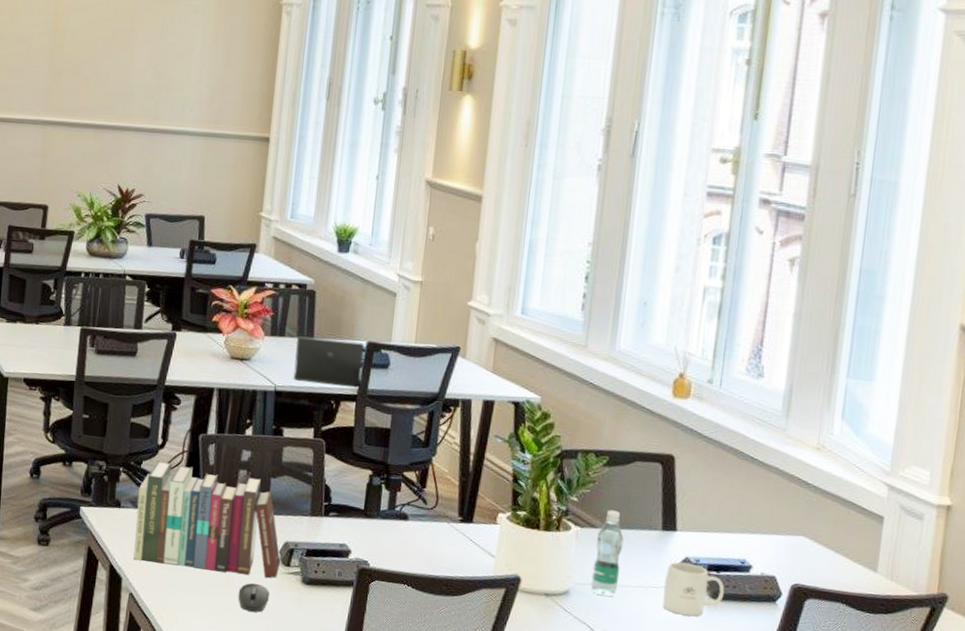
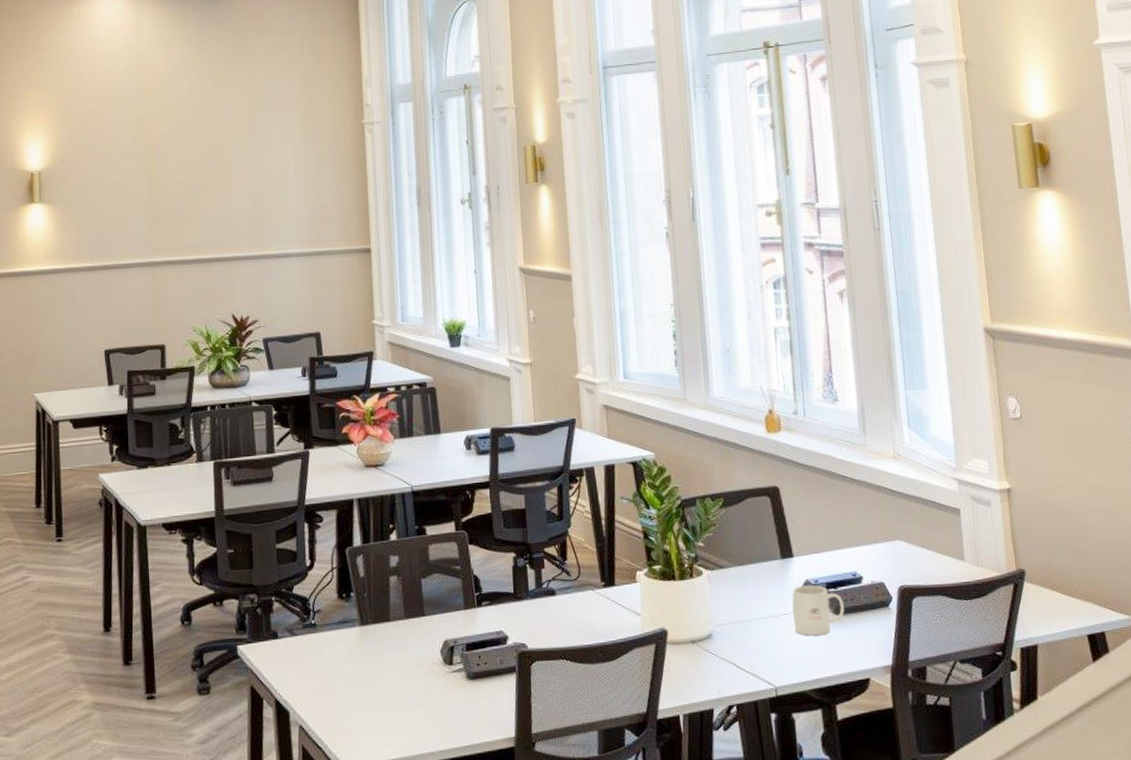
books: present [133,461,280,578] -> none [294,581,443,691]
computer mouse: present [238,582,270,612] -> none [407,688,438,719]
laptop: present [293,336,364,387] -> none [425,430,492,477]
bottle: present [591,510,624,597] -> none [727,548,753,633]

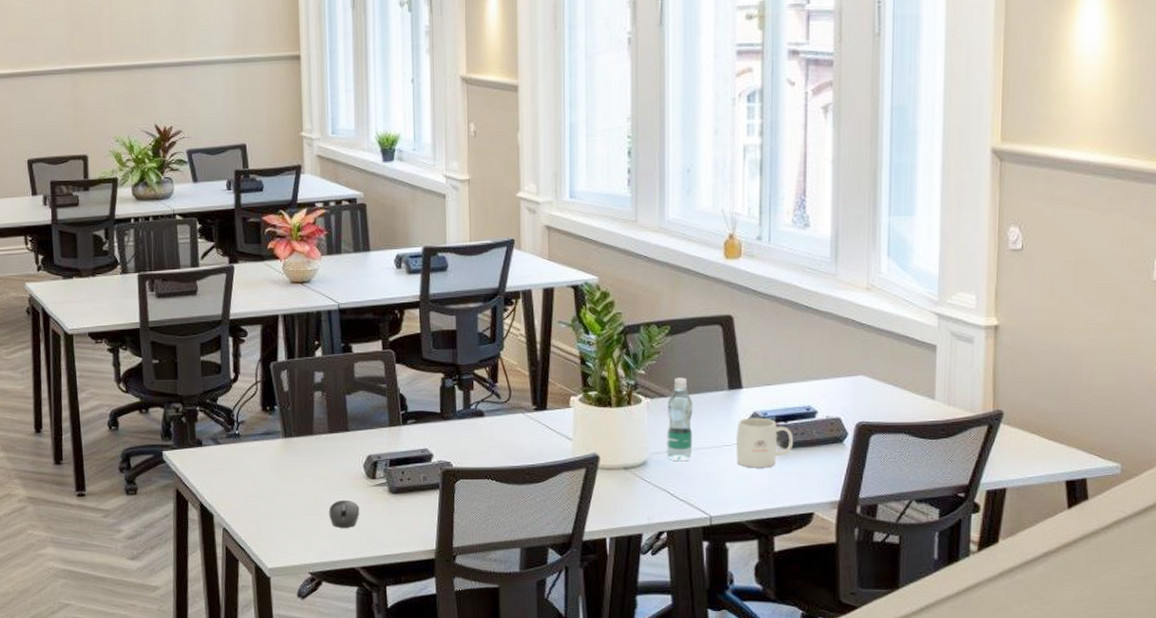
computer mouse: none [407,688,438,719] -> present [329,500,360,528]
bottle: none [727,548,753,633] -> present [667,377,693,462]

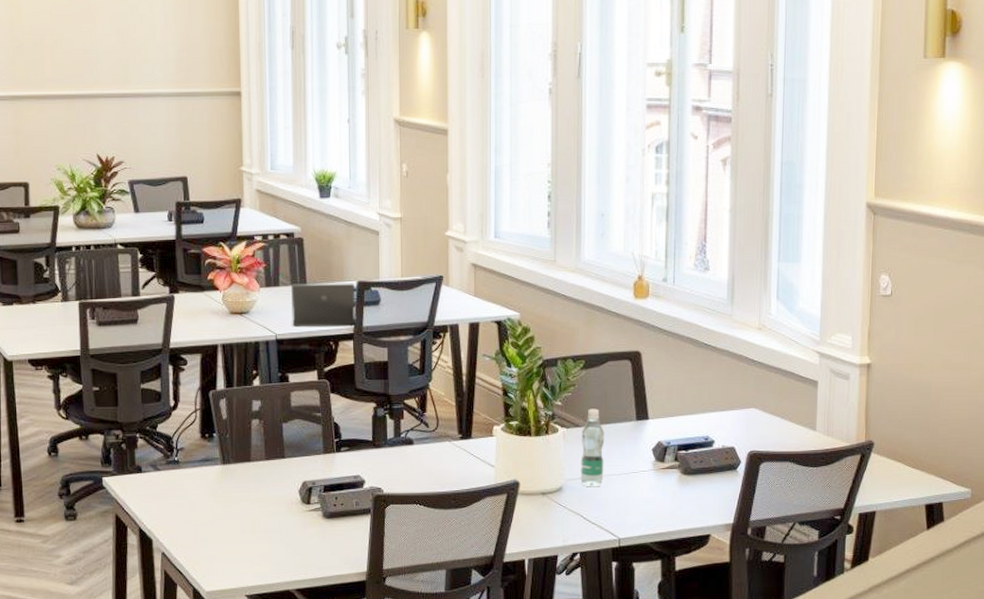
computer mouse: present [329,500,360,528] -> none [265,524,295,552]
laptop: none [353,249,422,295] -> present [290,283,356,327]
mug: present [736,417,794,468] -> none [643,446,694,494]

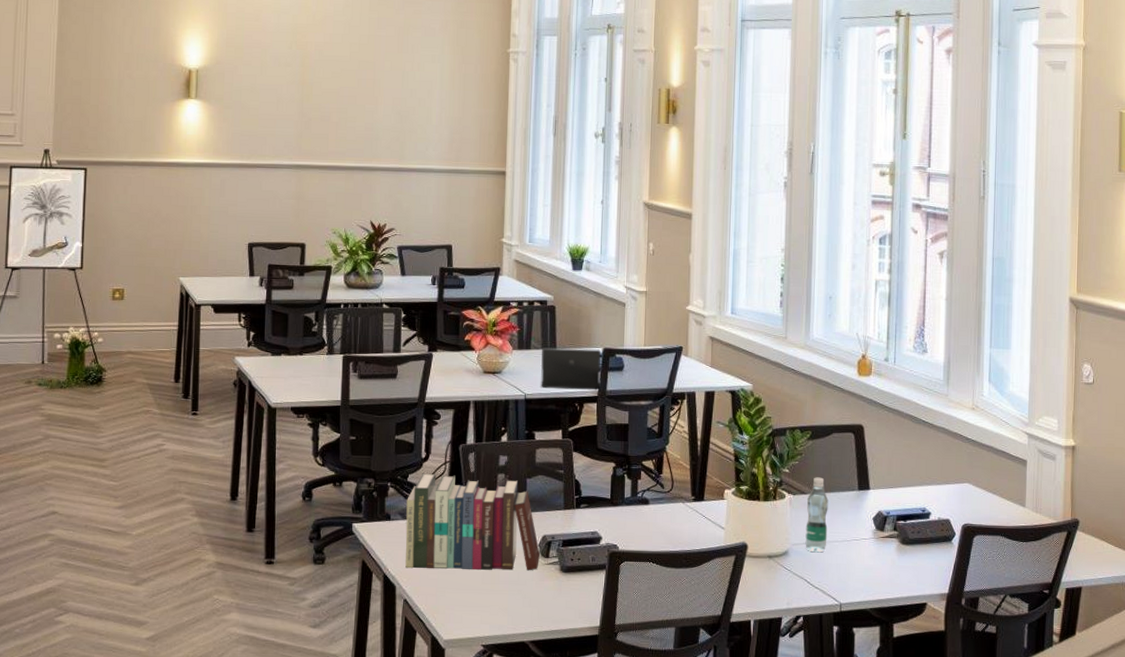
books: none [157,422,301,521] -> present [405,473,540,571]

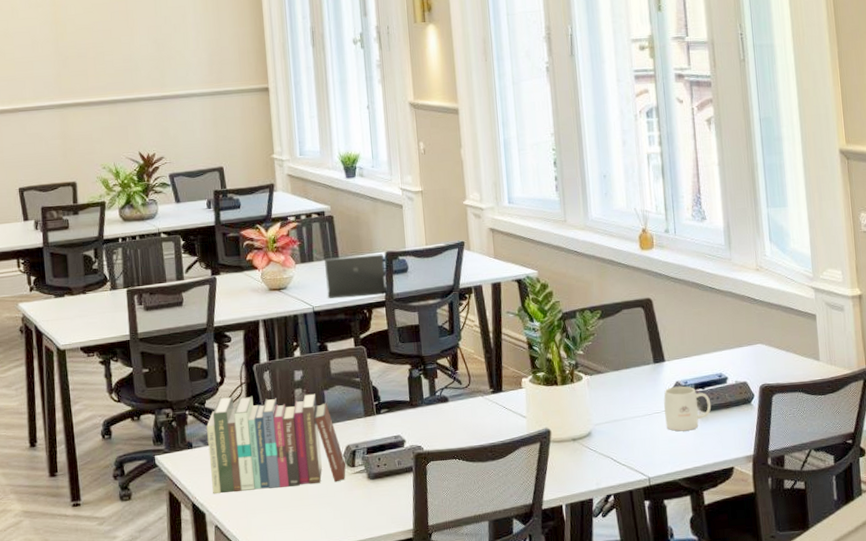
bottle: present [805,477,829,553] -> none [604,355,629,430]
mug: none [863,515,911,562] -> present [664,386,712,432]

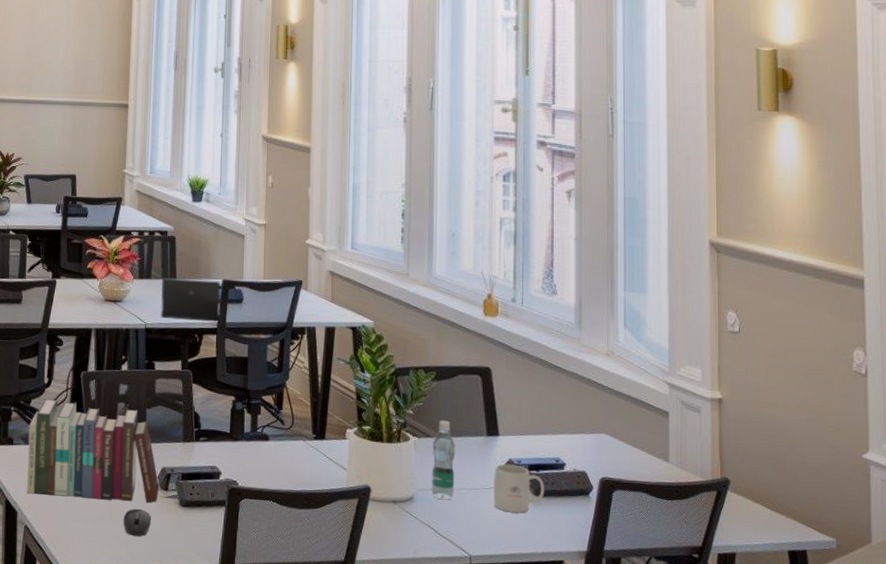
computer mouse: none [313,489,342,516] -> present [123,508,152,536]
bottle: none [604,355,629,430] -> present [431,420,455,500]

